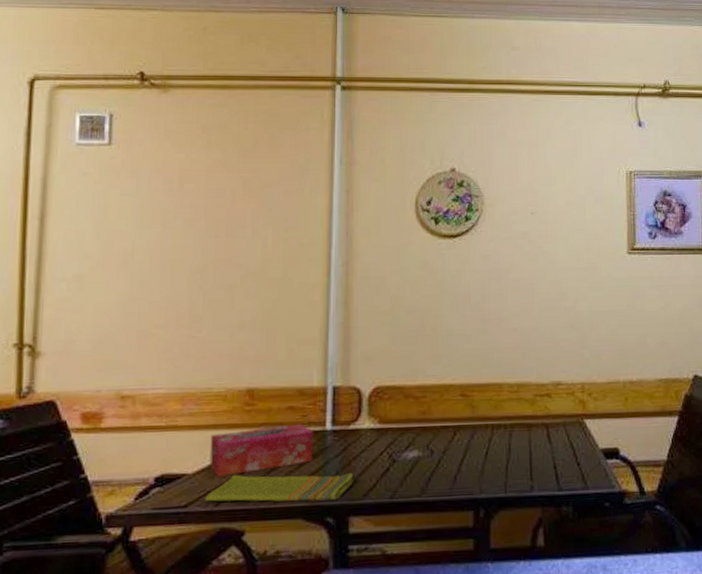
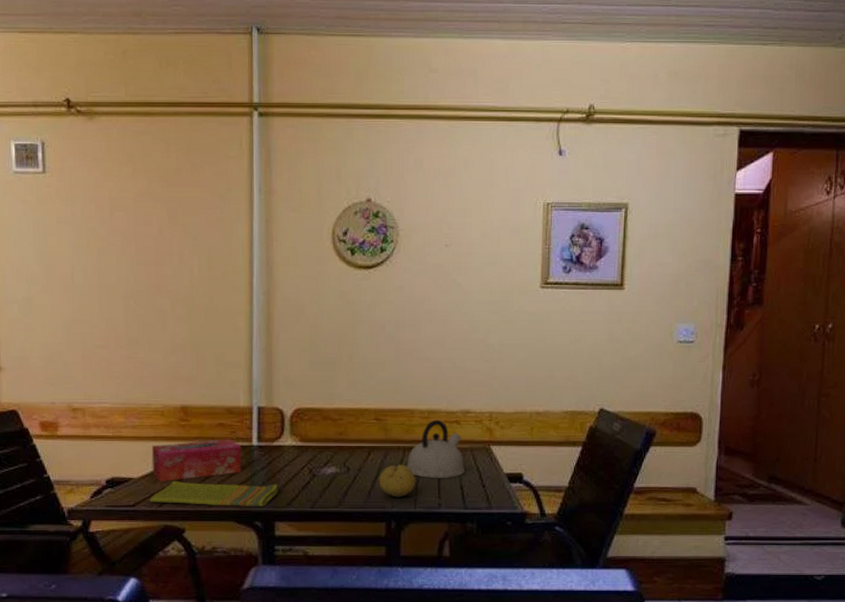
fruit: none [465,444,506,482] -> present [378,464,416,497]
kettle: none [495,393,559,458] -> present [406,419,466,478]

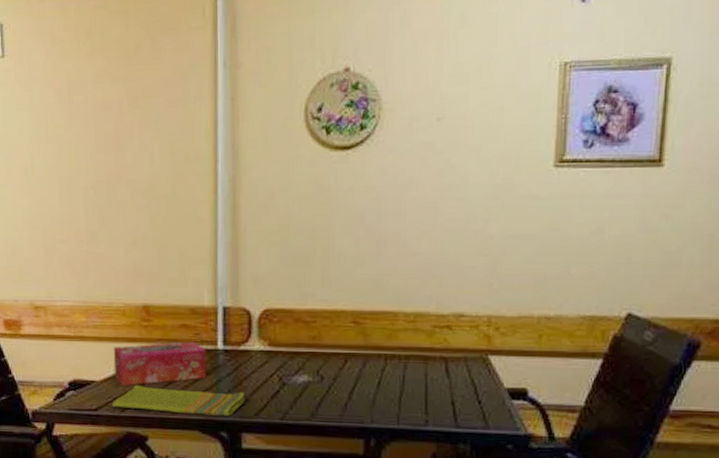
fruit: present [378,464,416,497] -> none [356,374,399,412]
kettle: present [406,419,466,478] -> none [388,324,458,392]

